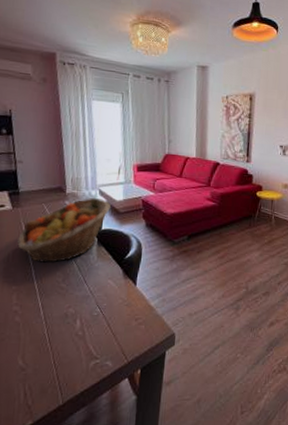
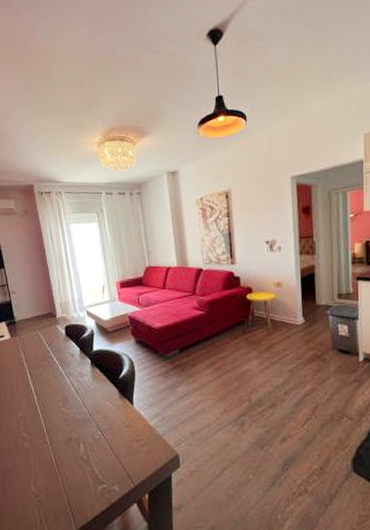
fruit basket: present [17,197,111,263] -> none [19,319,99,388]

